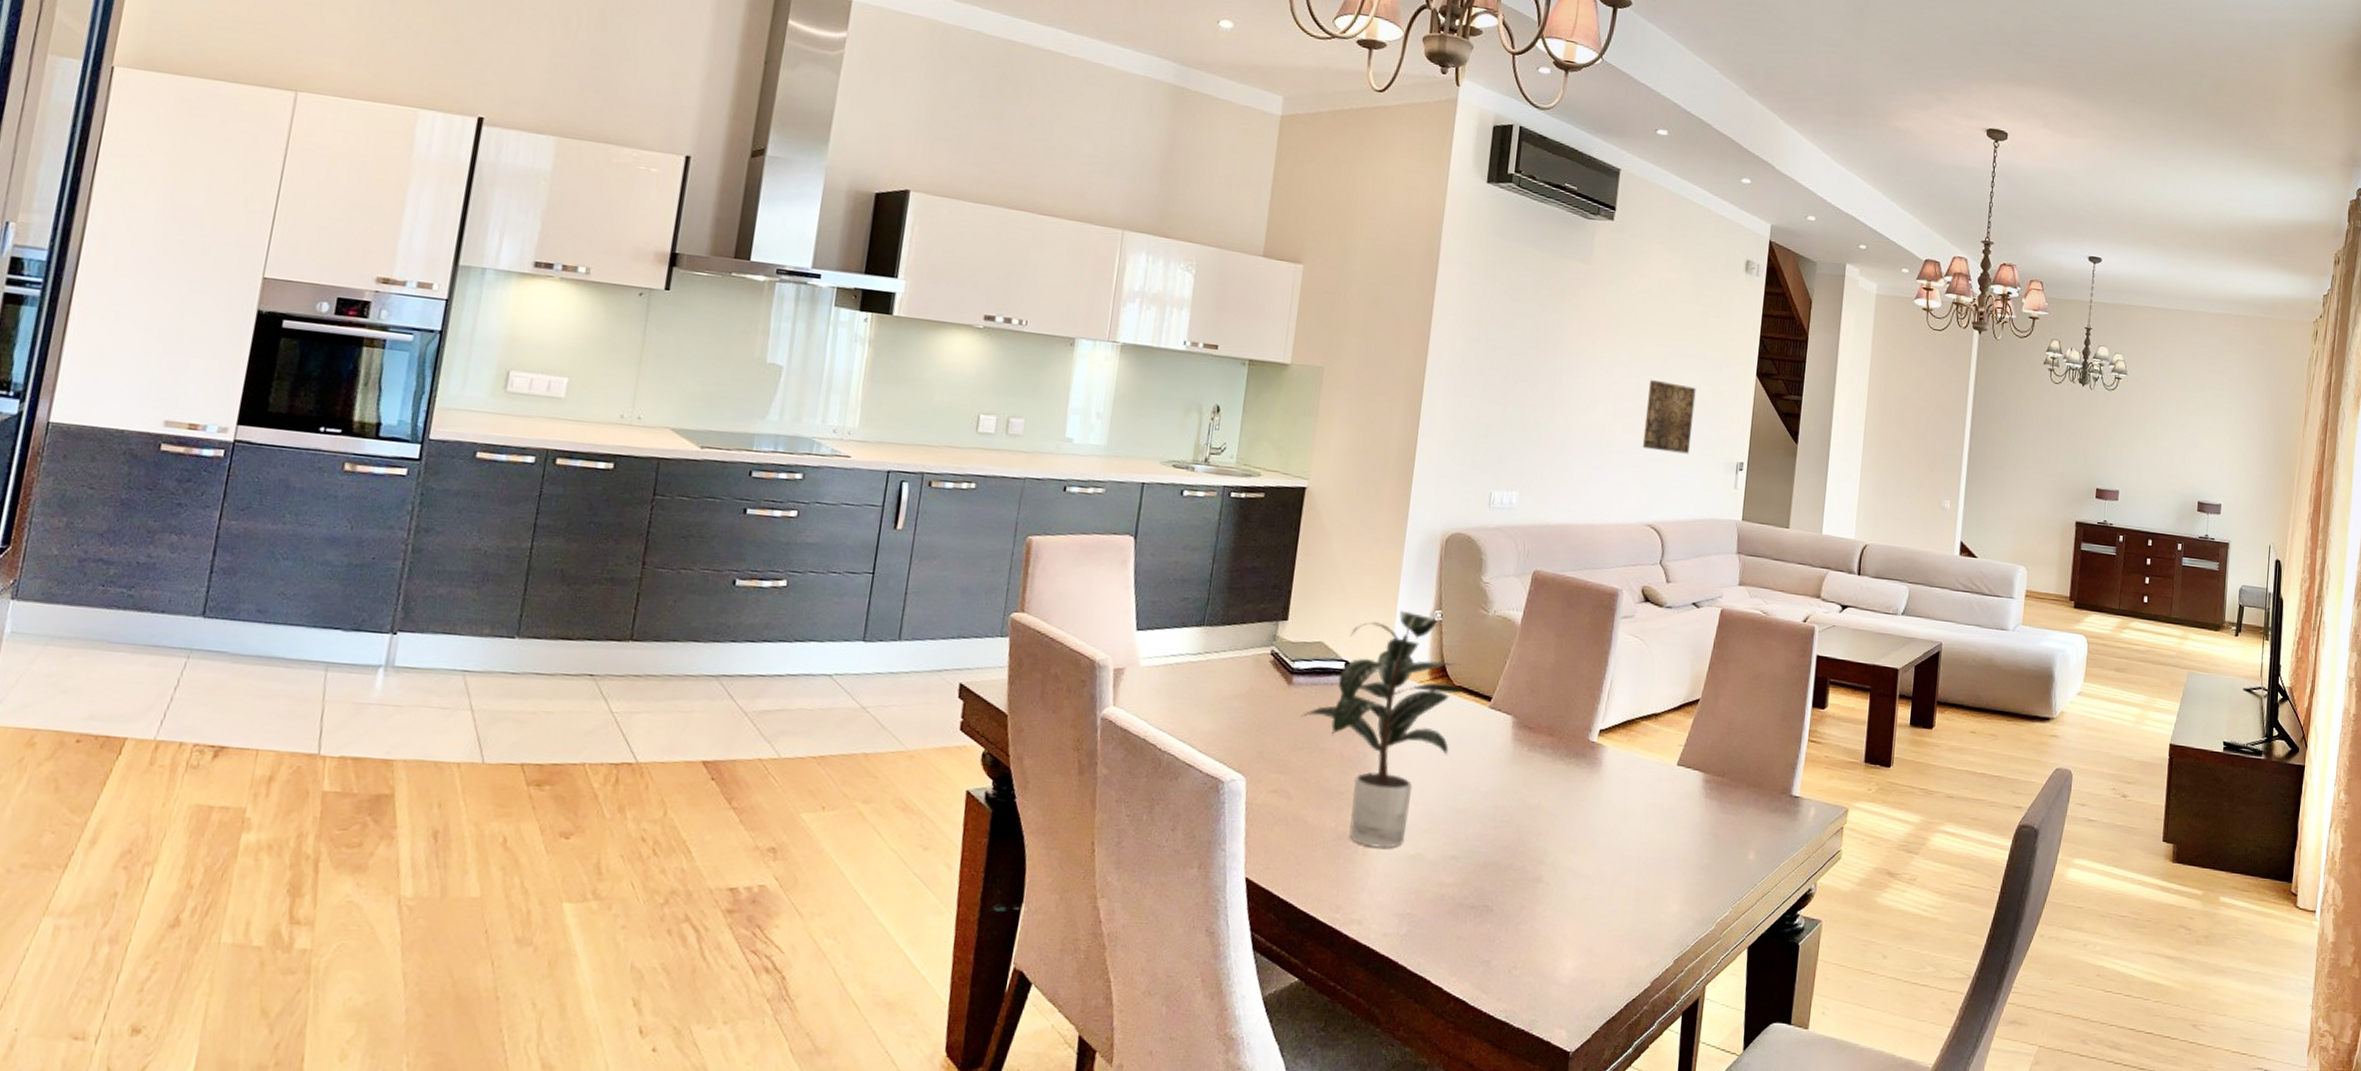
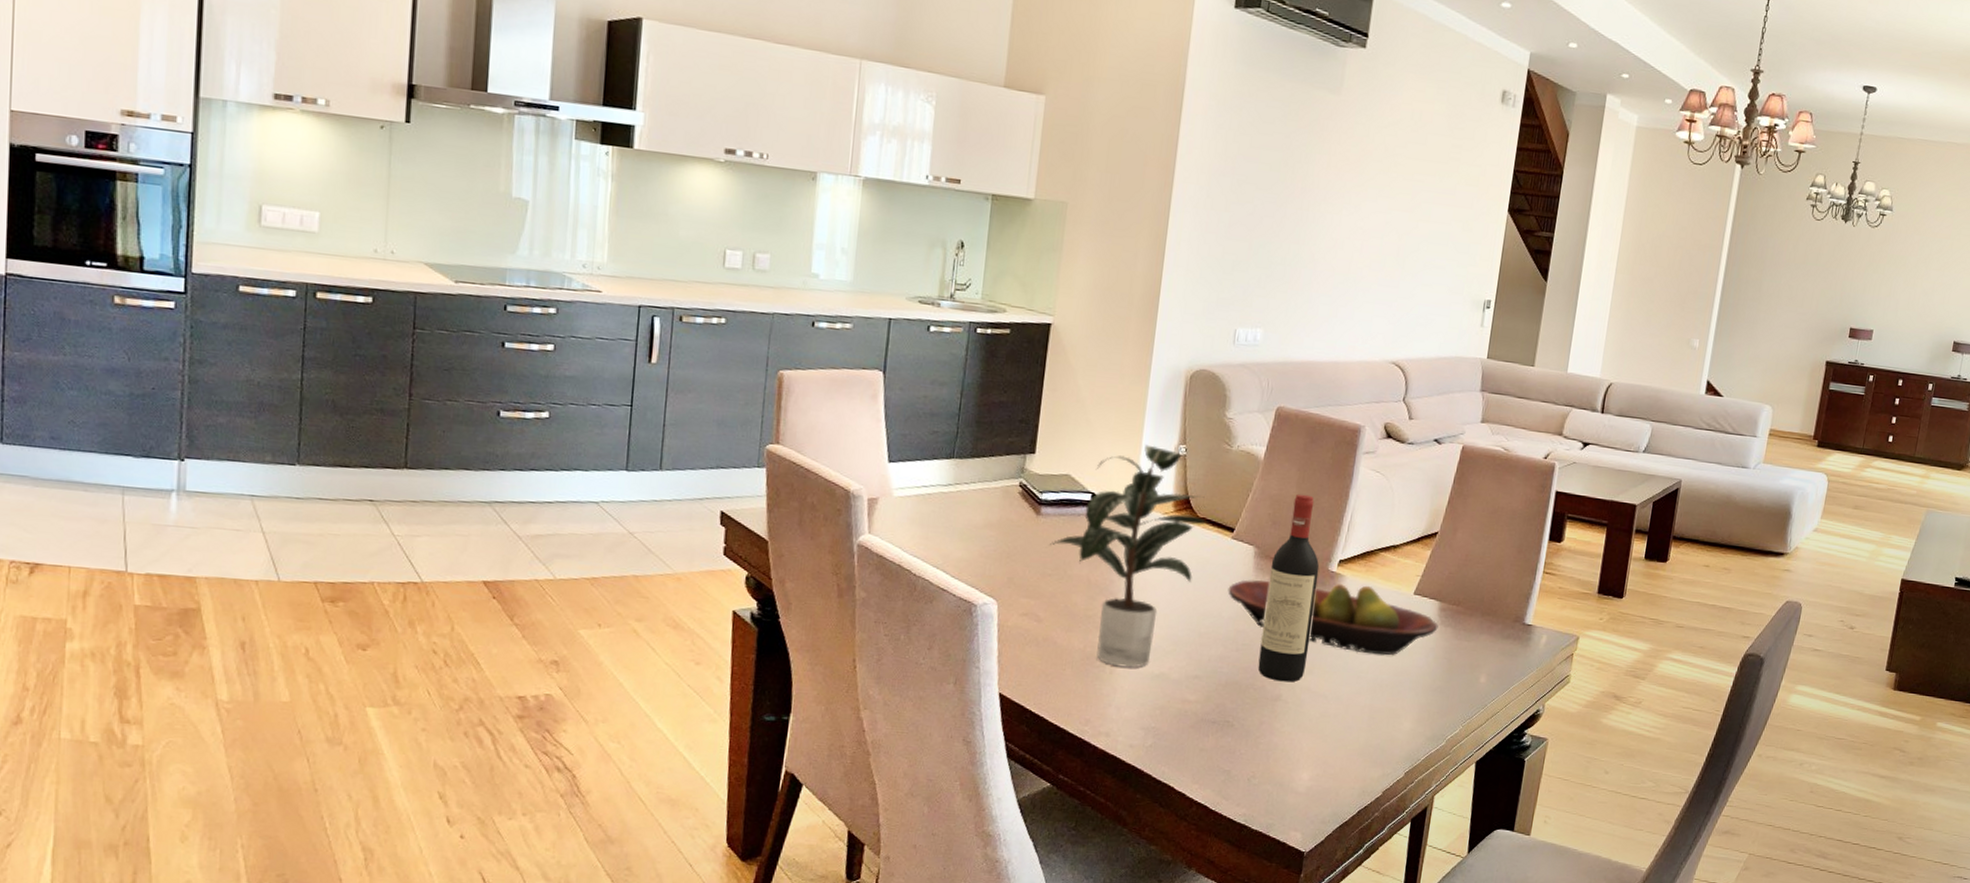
fruit bowl: none [1485,751,1704,832] -> present [1228,579,1439,656]
wine bottle: none [1517,660,1580,862] -> present [1258,494,1320,683]
wall art: present [1642,380,1696,454] -> none [1388,216,1446,292]

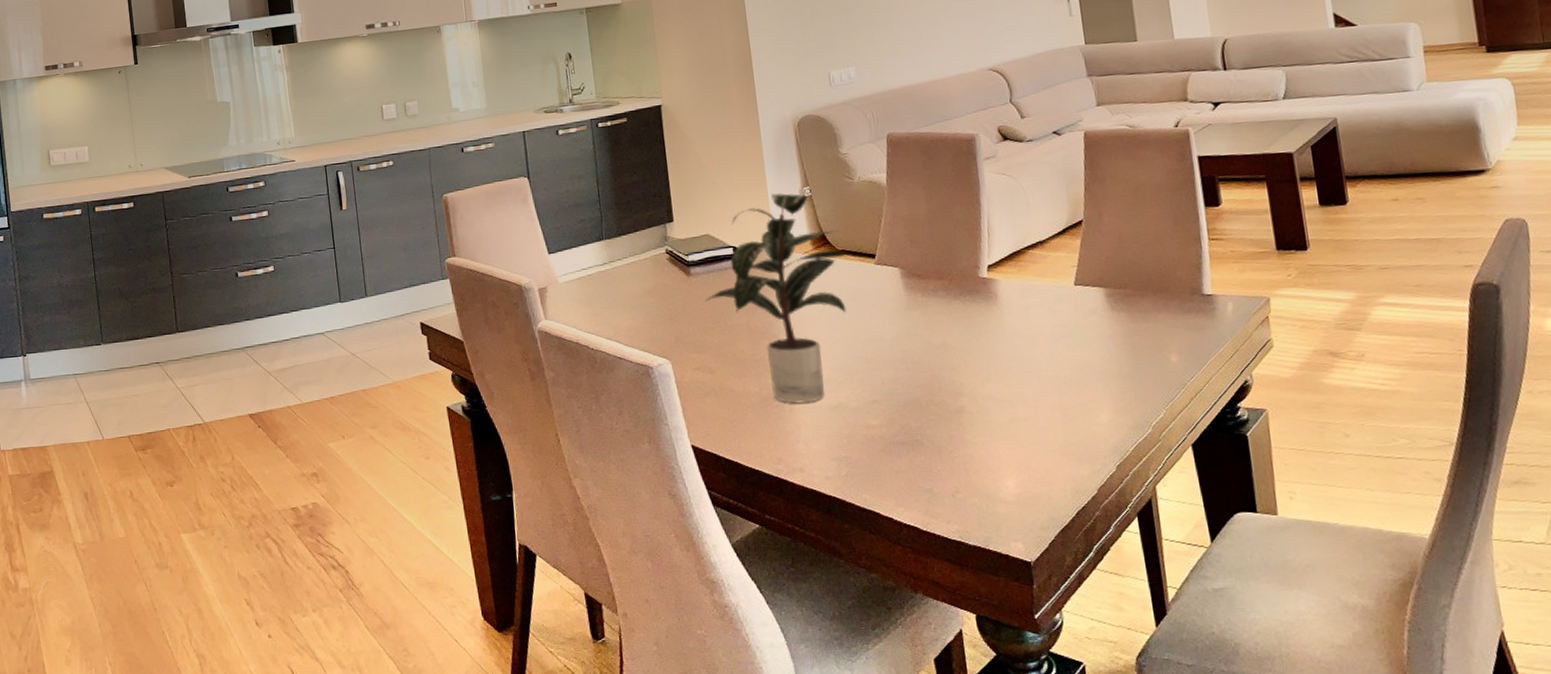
fruit bowl: present [1228,579,1439,656] -> none [884,285,1110,353]
wine bottle: present [1258,494,1320,683] -> none [919,209,982,394]

